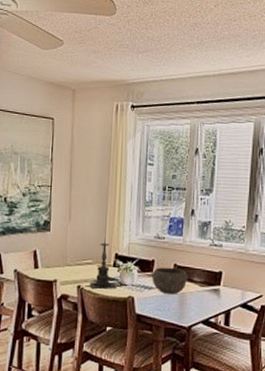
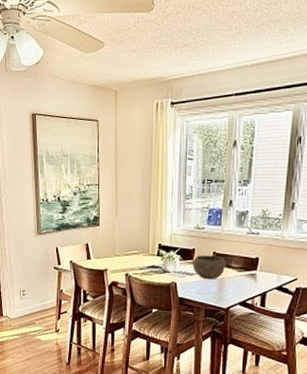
candle holder: present [89,237,116,289] -> none [136,230,160,276]

